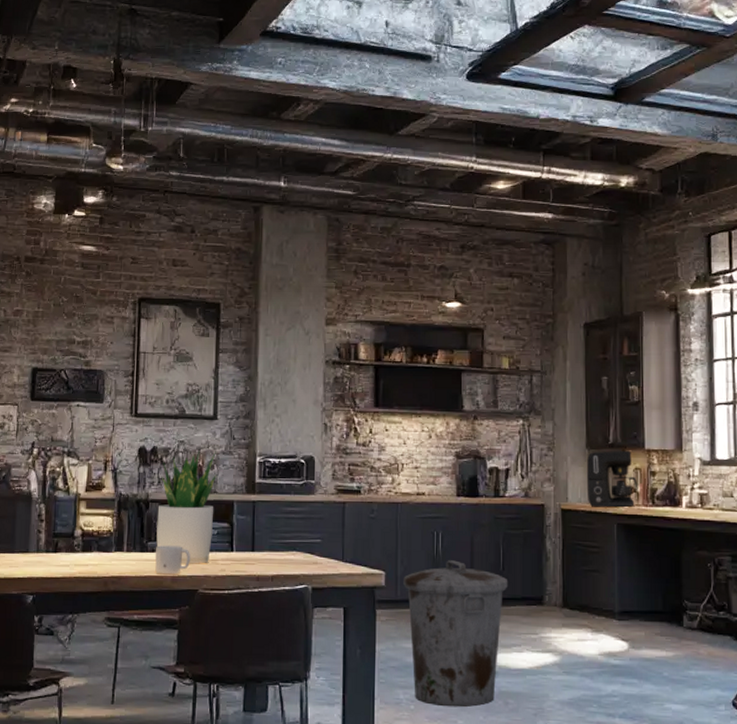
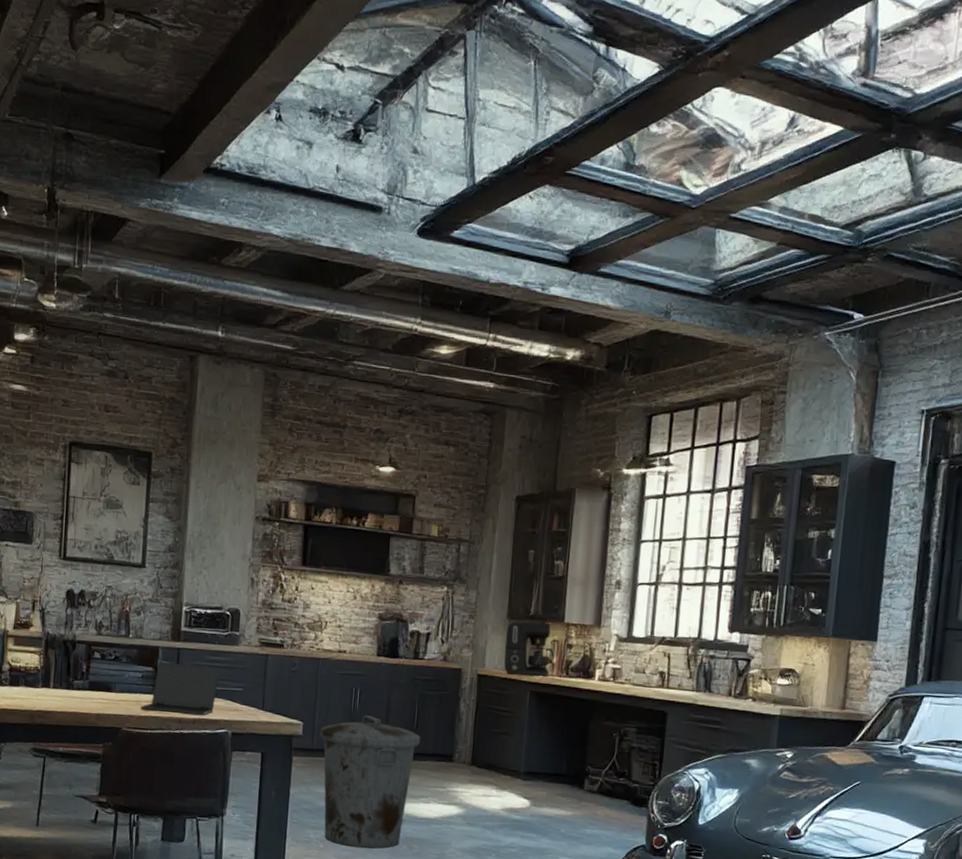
mug: present [155,545,190,576] -> none [80,684,115,714]
planter: present [156,449,217,565] -> none [82,595,143,705]
laptop: none [216,517,297,572] -> present [140,662,220,716]

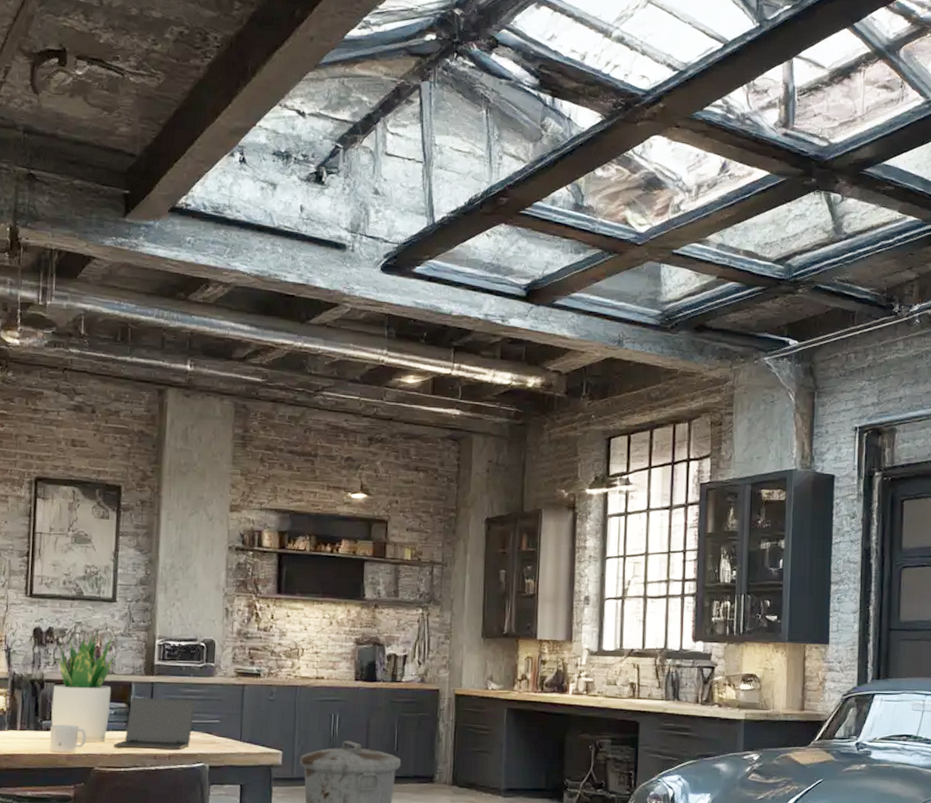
mug: none [80,684,115,714] -> present [49,724,86,754]
planter: none [82,595,143,705] -> present [51,631,115,744]
coffee maker: present [504,622,554,676] -> none [480,640,529,693]

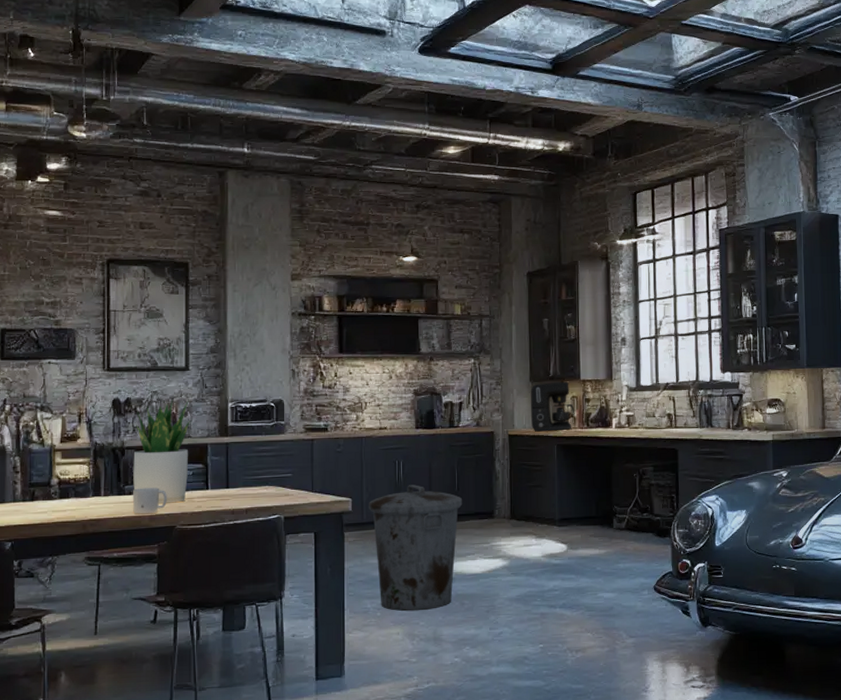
laptop: present [113,698,196,751] -> none [192,457,268,507]
coffee maker: none [480,640,529,693] -> present [530,381,575,432]

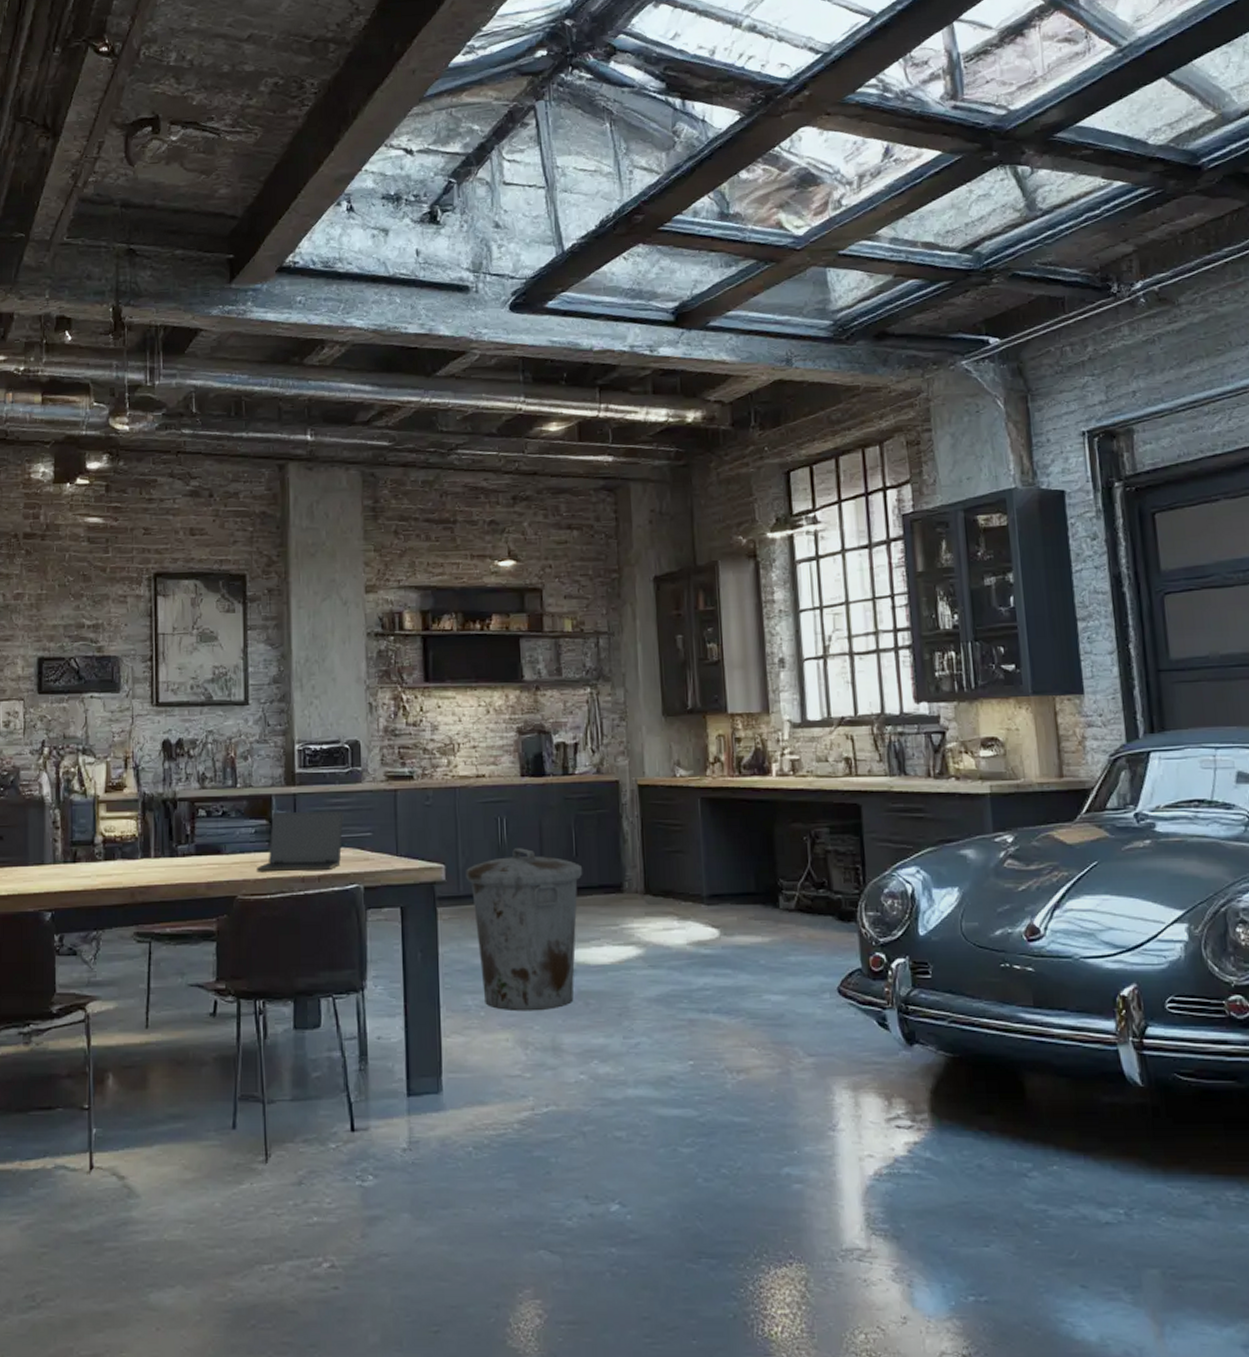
mug: present [132,487,167,516] -> none [186,848,226,883]
planter: present [133,398,190,505] -> none [187,739,251,869]
laptop: none [192,457,268,507] -> present [256,811,344,873]
coffee maker: present [530,381,575,432] -> none [663,715,723,781]

